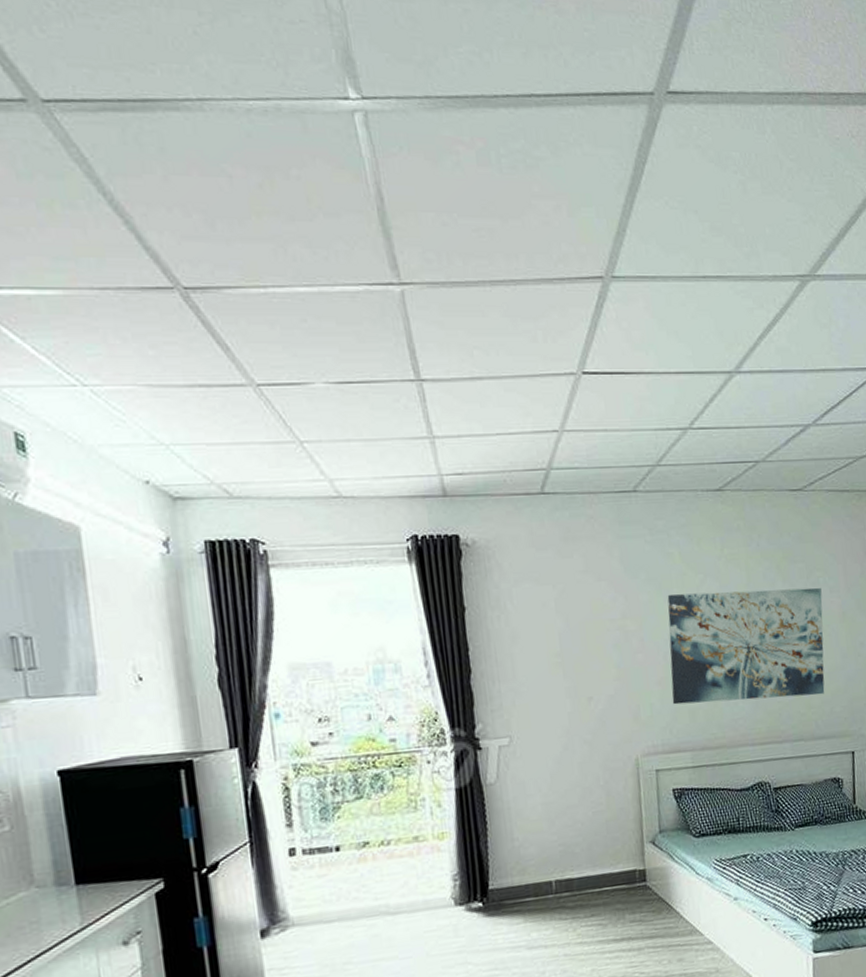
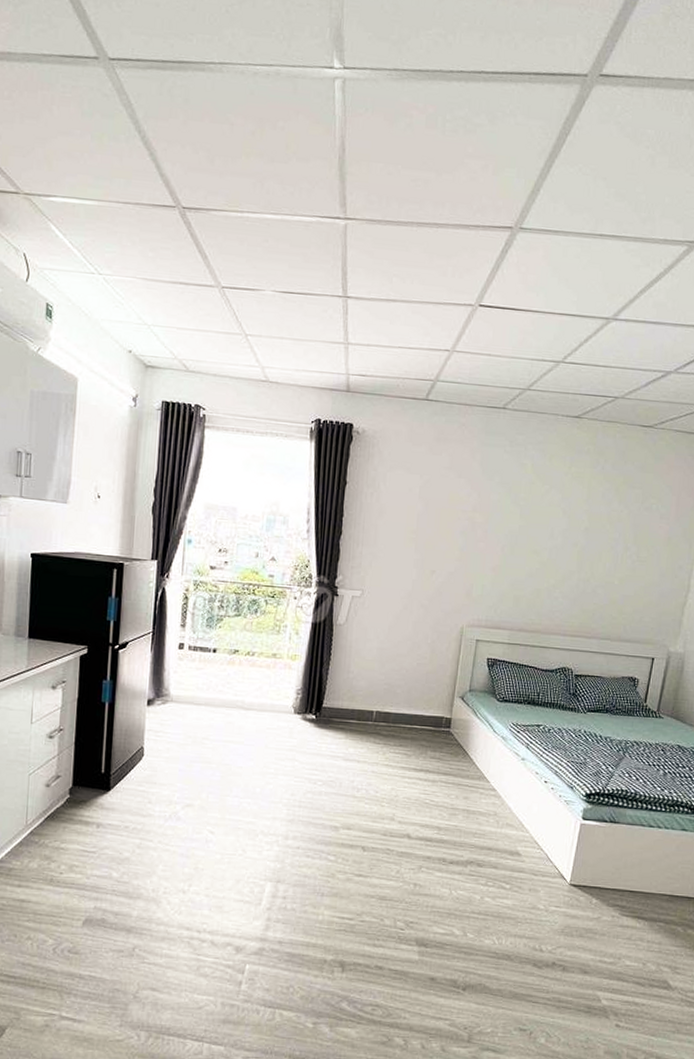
wall art: present [667,587,825,705] -> none [501,497,653,605]

